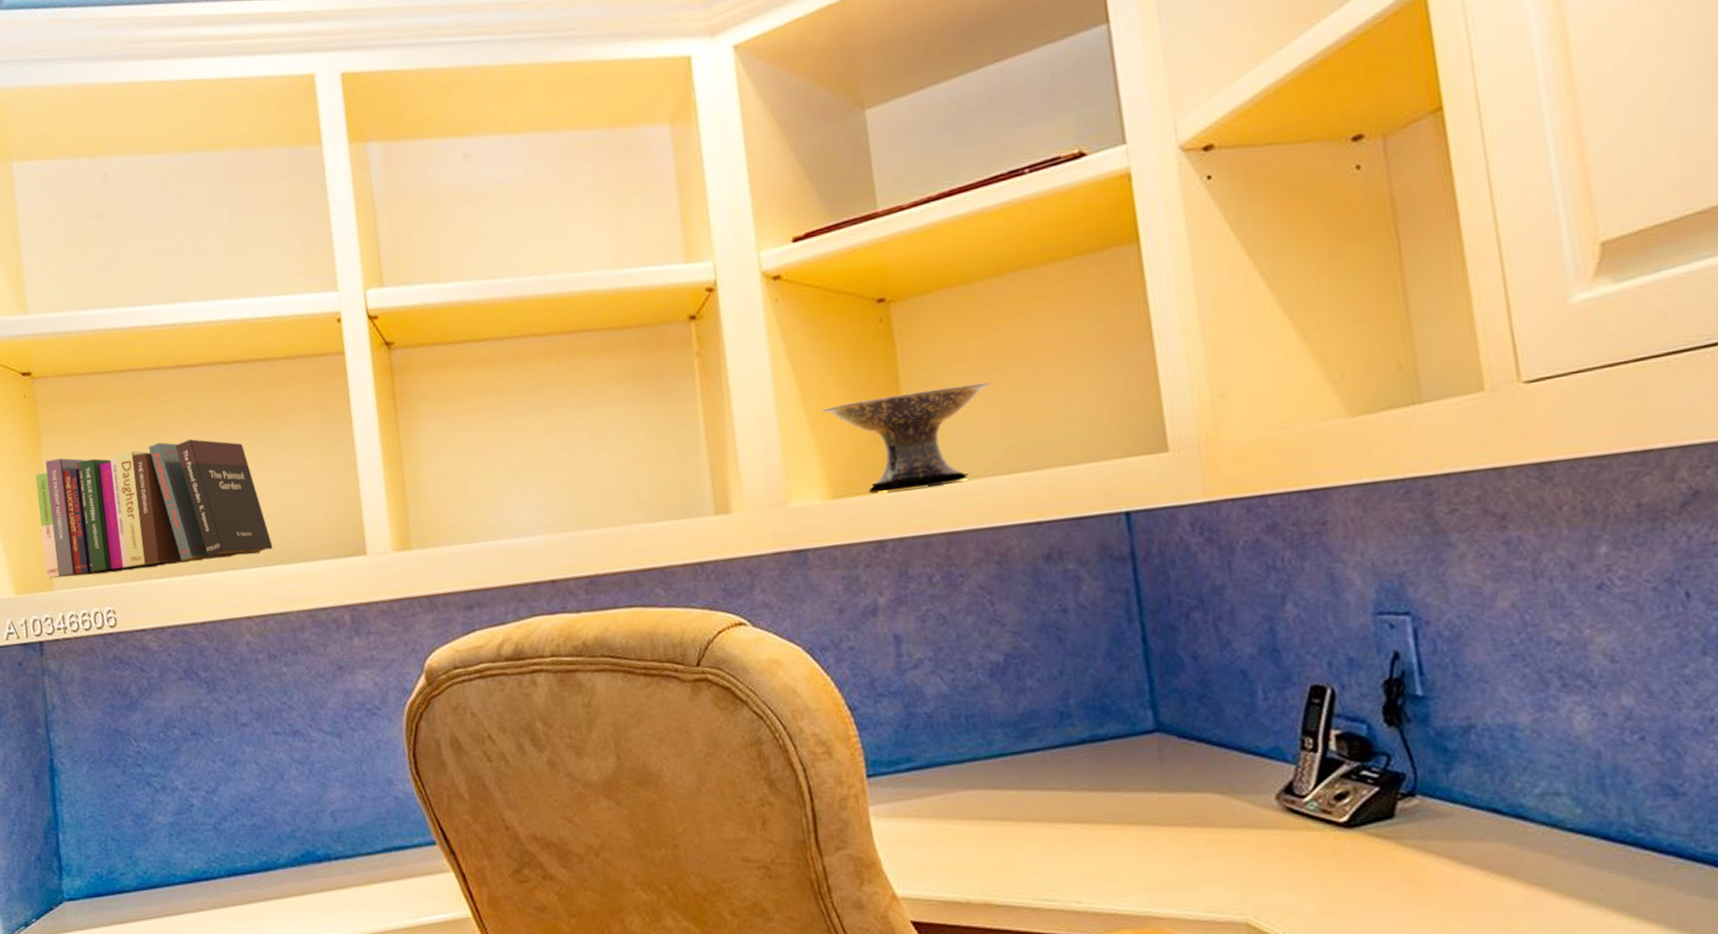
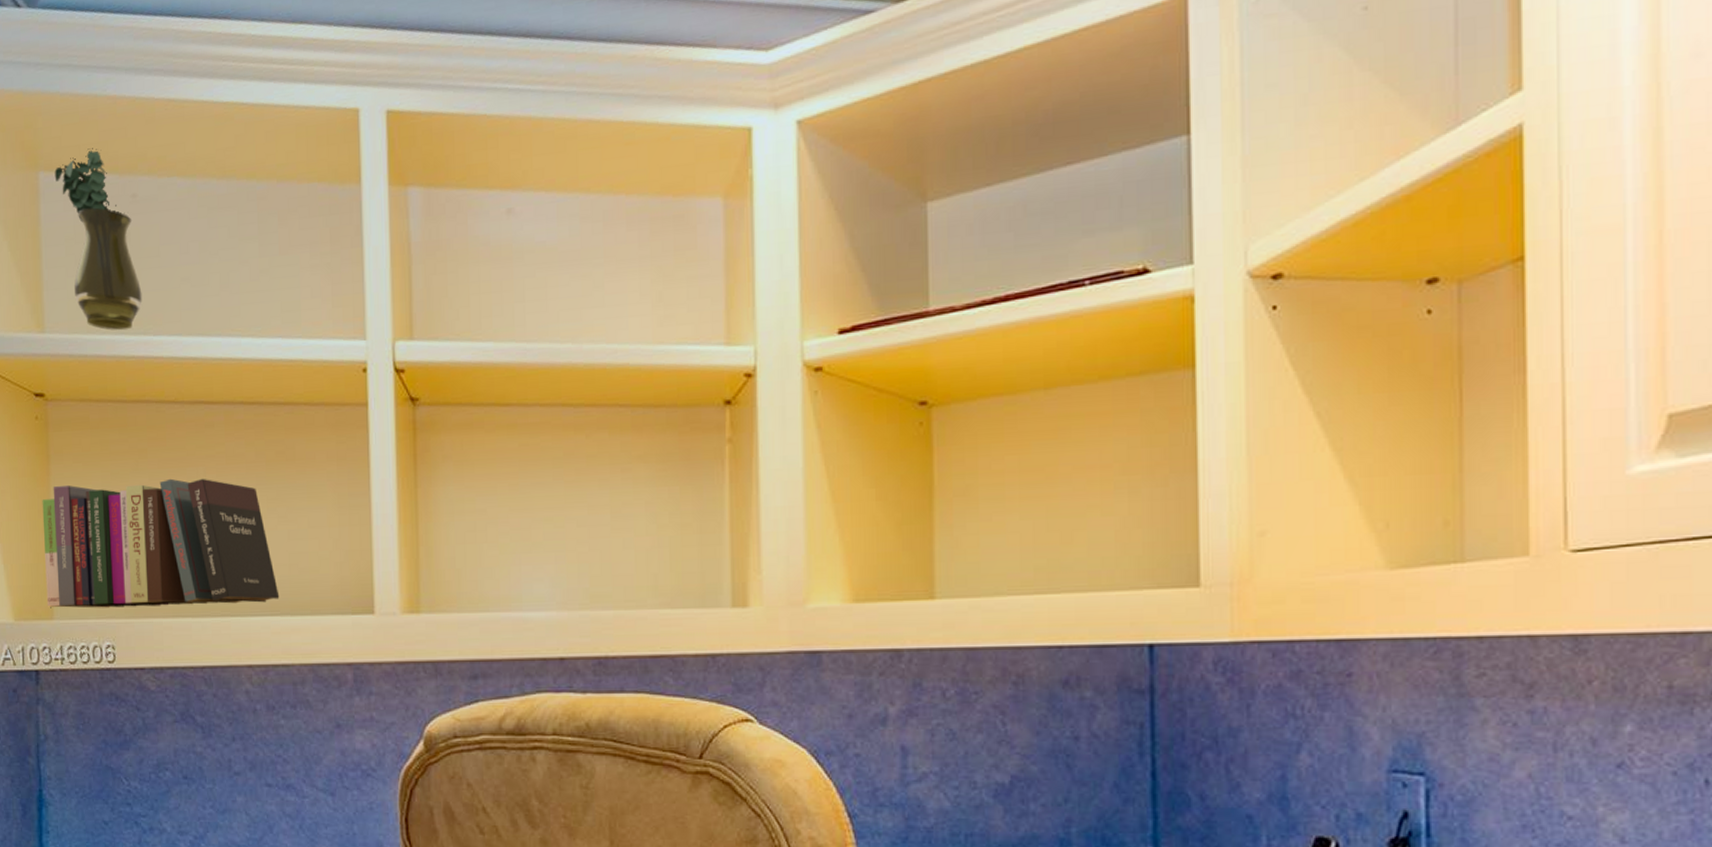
vase: none [27,135,120,306] -> present [54,148,142,331]
decorative bowl: present [823,381,990,494] -> none [852,497,1025,601]

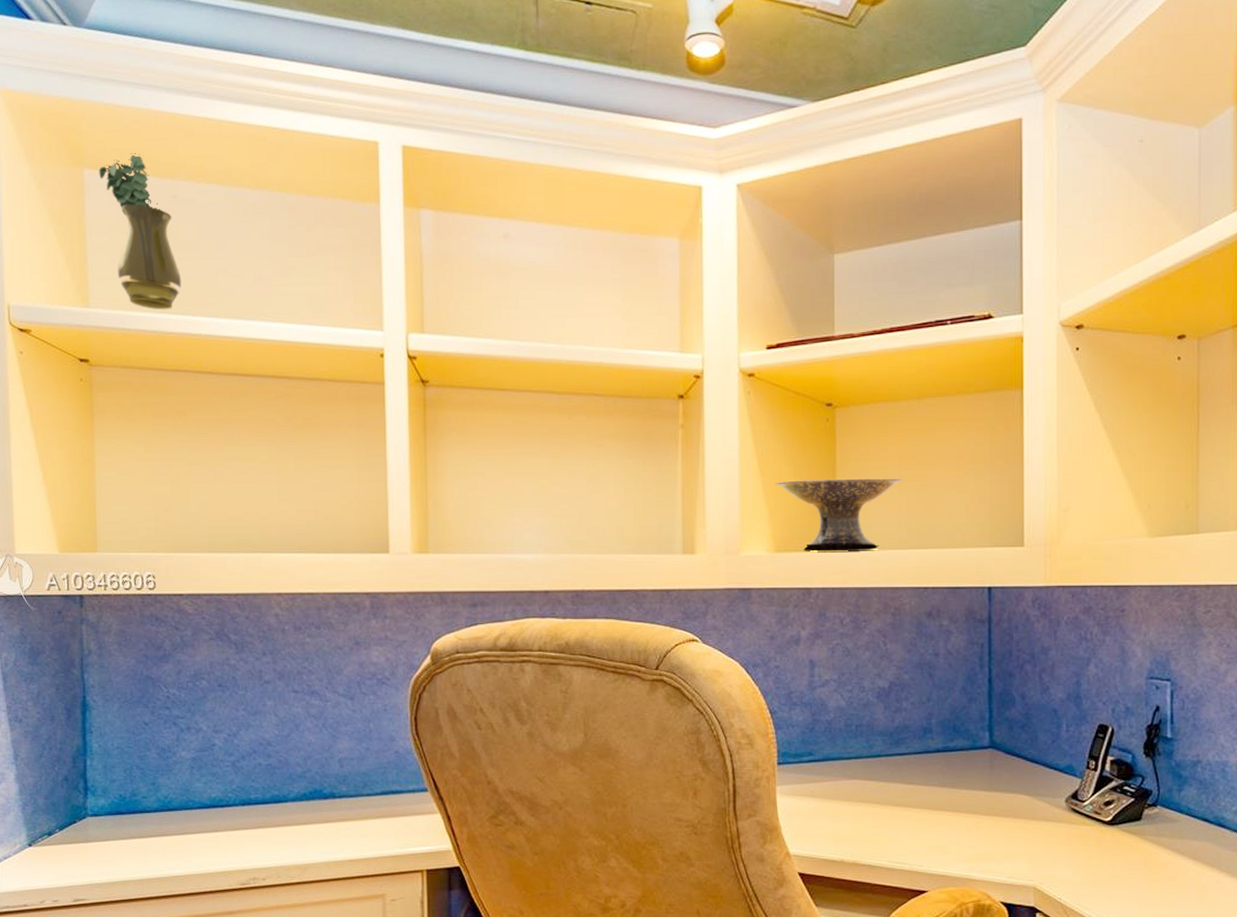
books: present [42,478,280,608] -> none [86,436,306,543]
decorative bowl: none [852,497,1025,601] -> present [775,478,903,552]

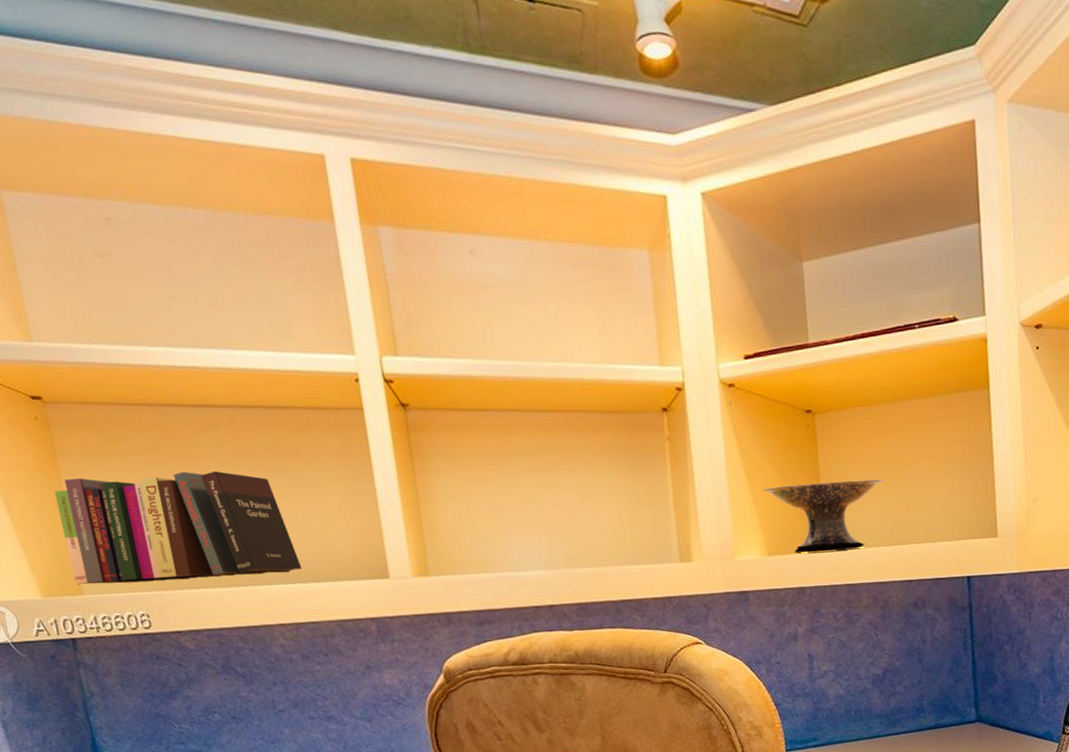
books: none [86,436,306,543] -> present [54,470,302,585]
vase: present [99,153,182,310] -> none [18,171,132,342]

